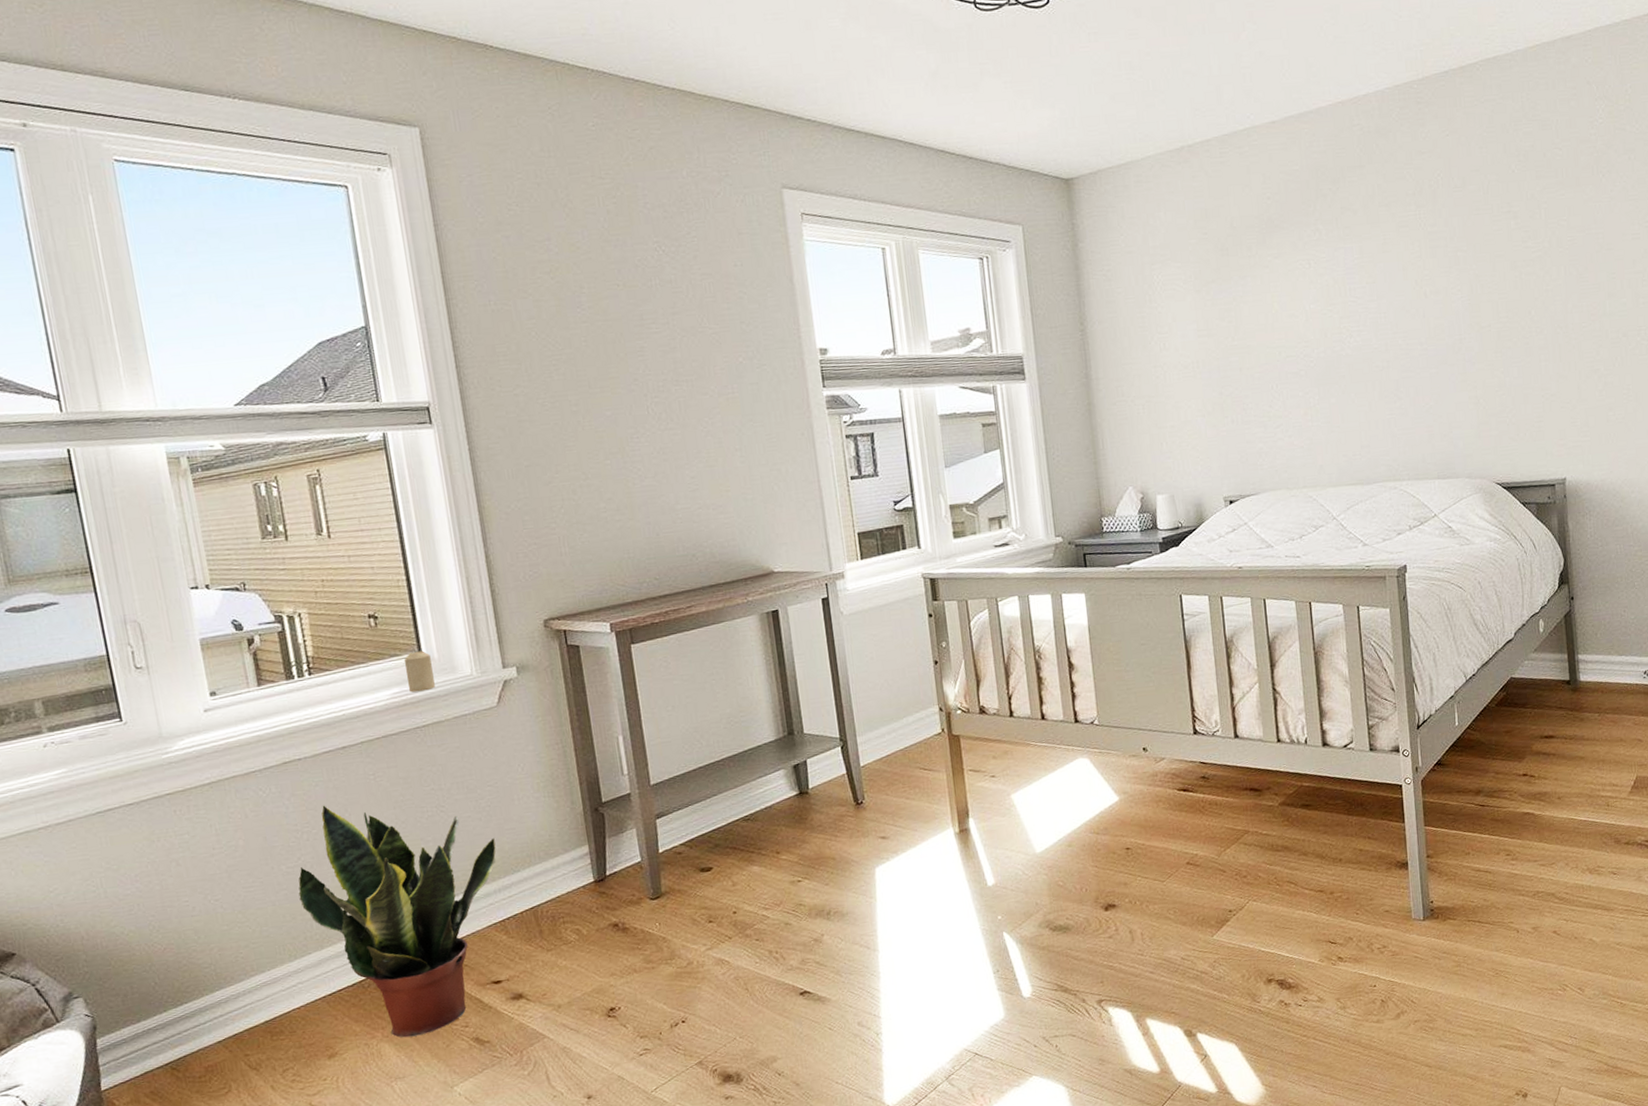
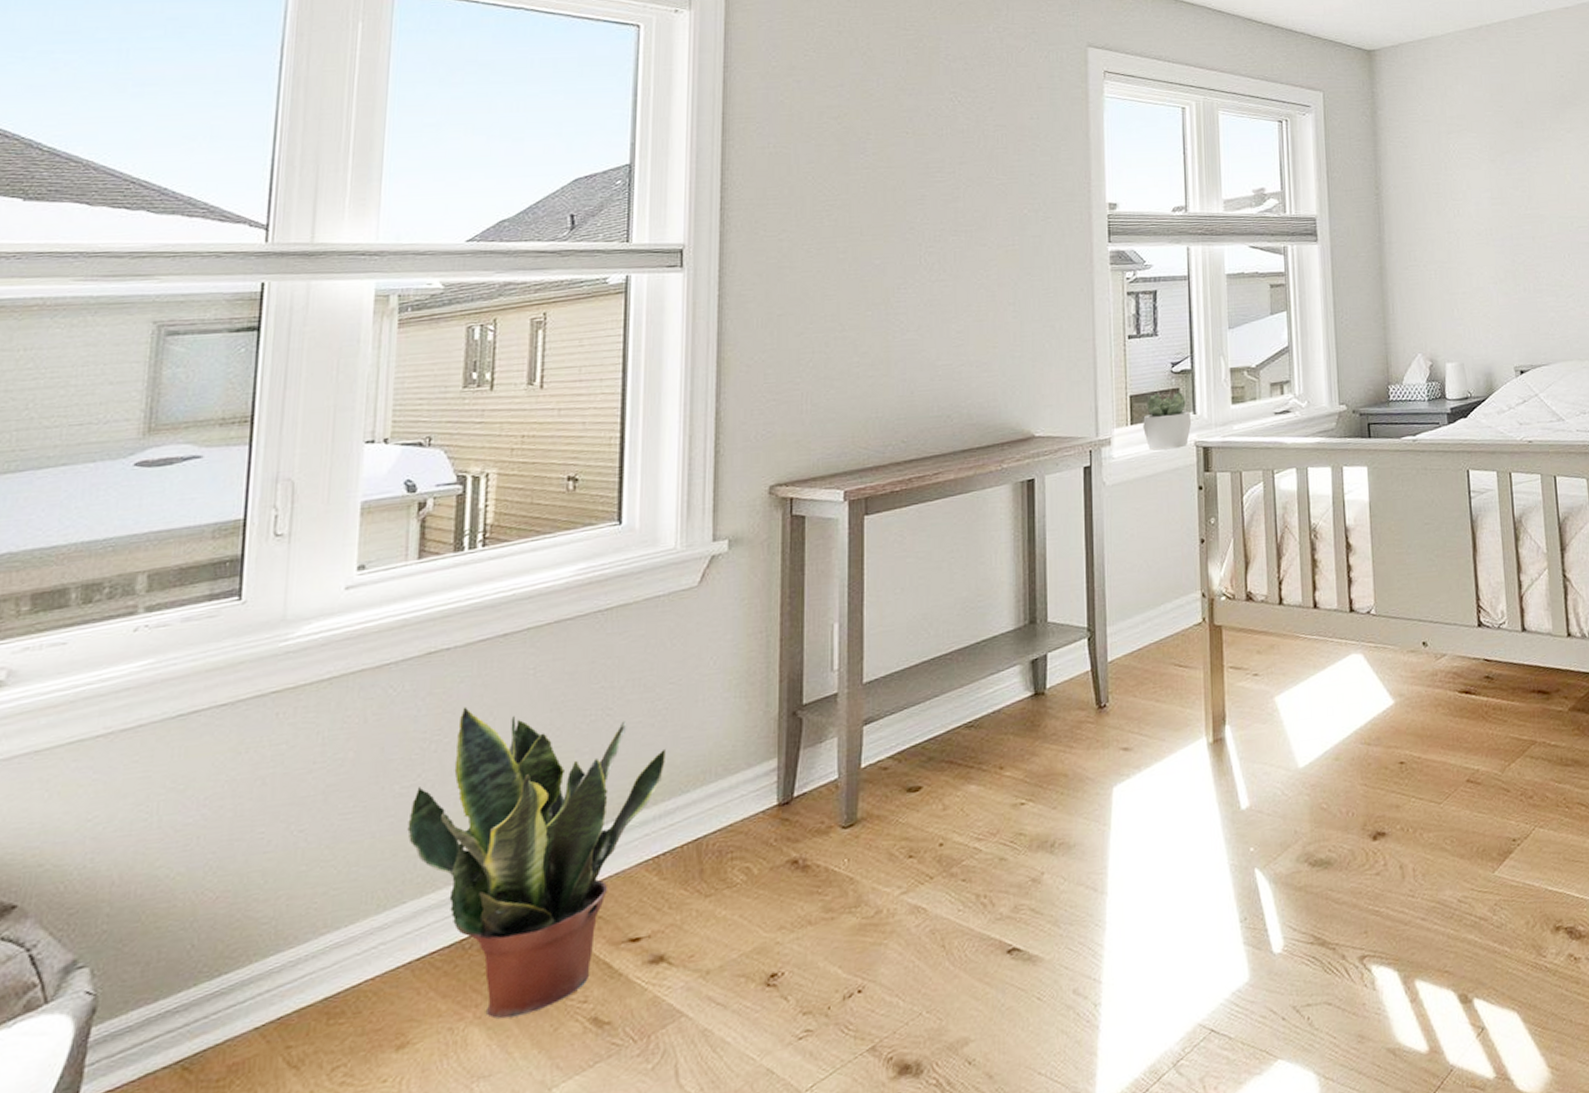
candle: present [403,650,435,693] -> none [597,519,631,569]
succulent plant: none [872,528,918,583] -> present [1143,392,1192,451]

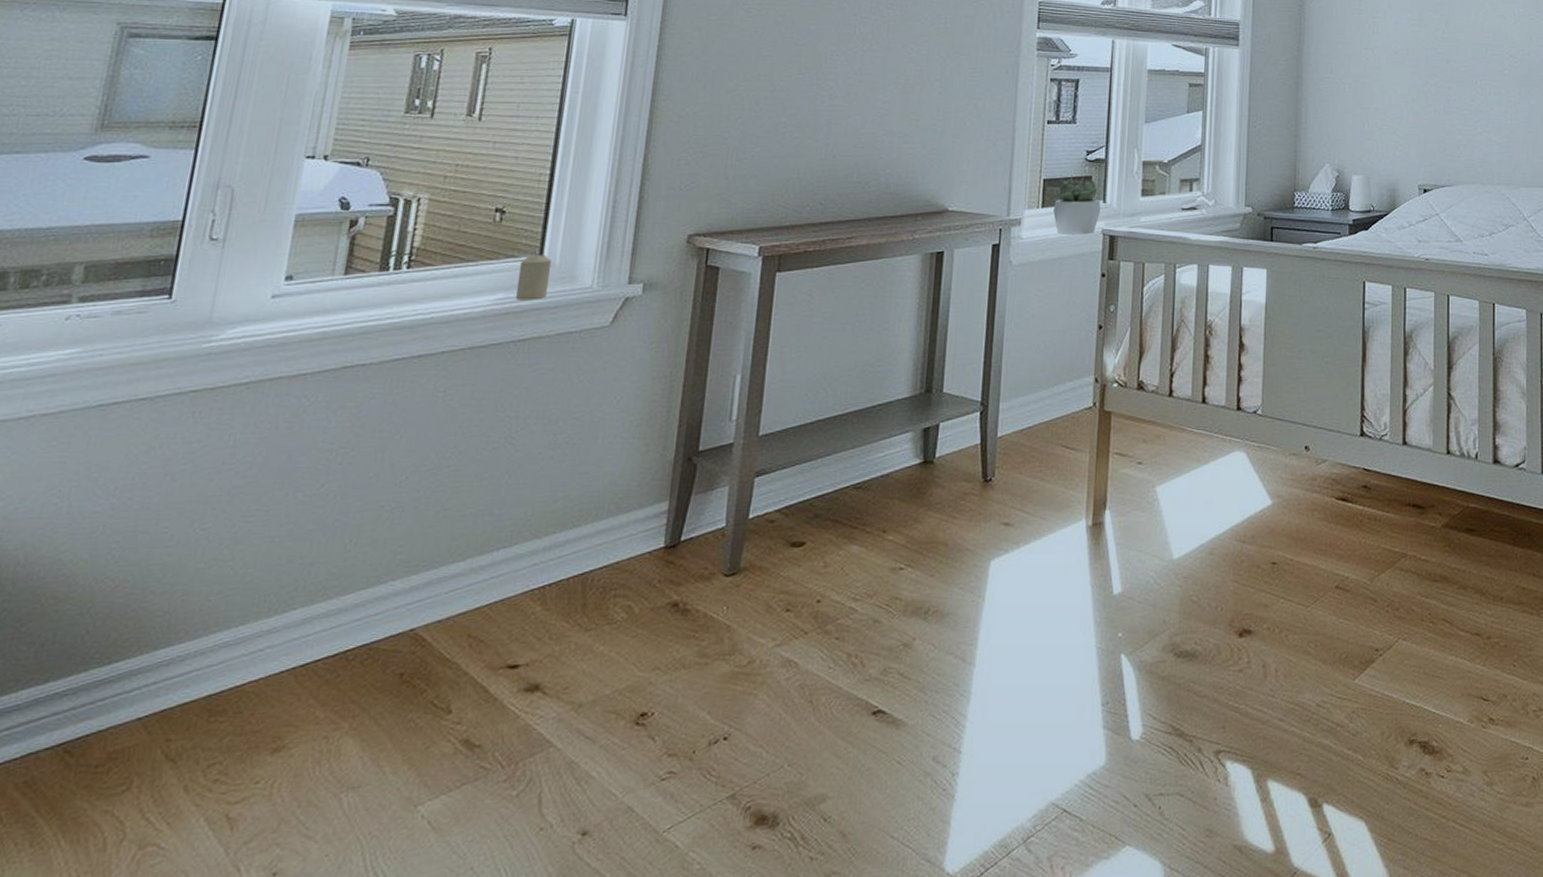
potted plant: present [407,707,666,1019] -> none [305,423,562,732]
candle: none [597,519,631,569] -> present [515,254,551,300]

